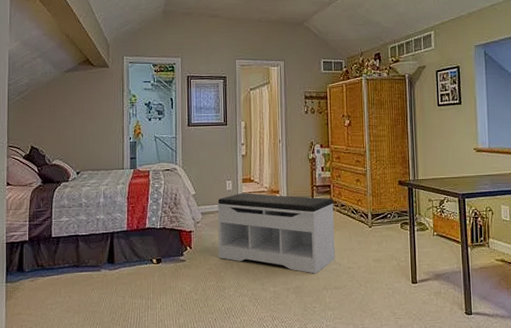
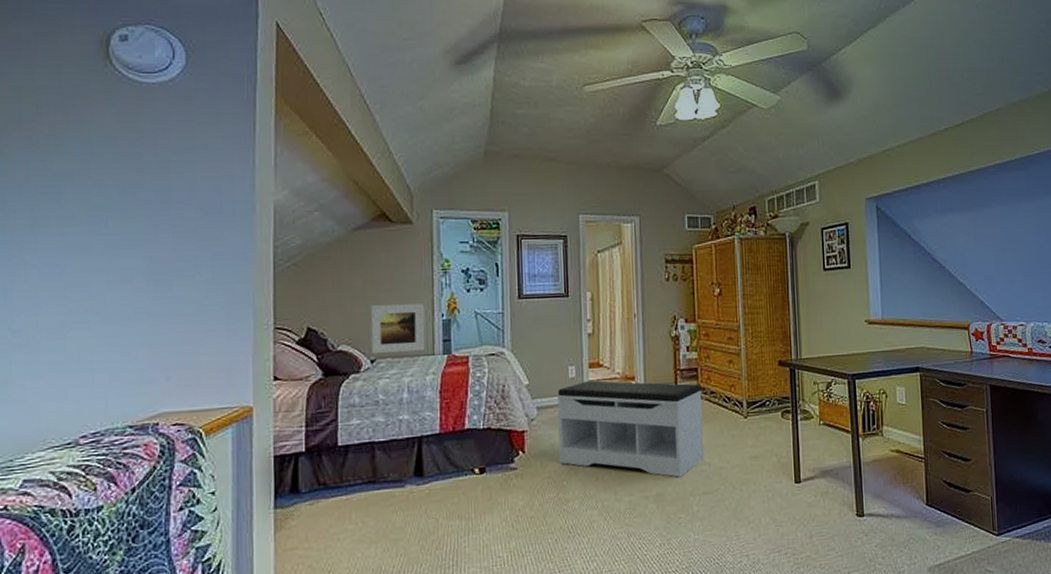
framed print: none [77,129,117,167] -> present [370,304,425,353]

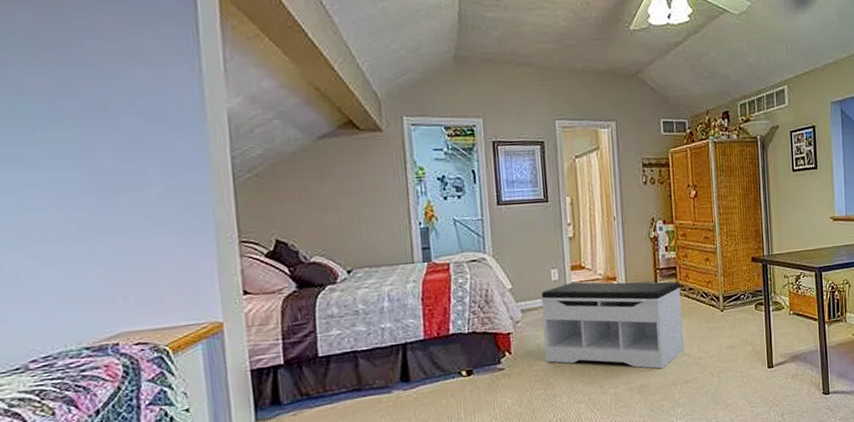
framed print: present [370,304,425,353] -> none [343,212,404,264]

